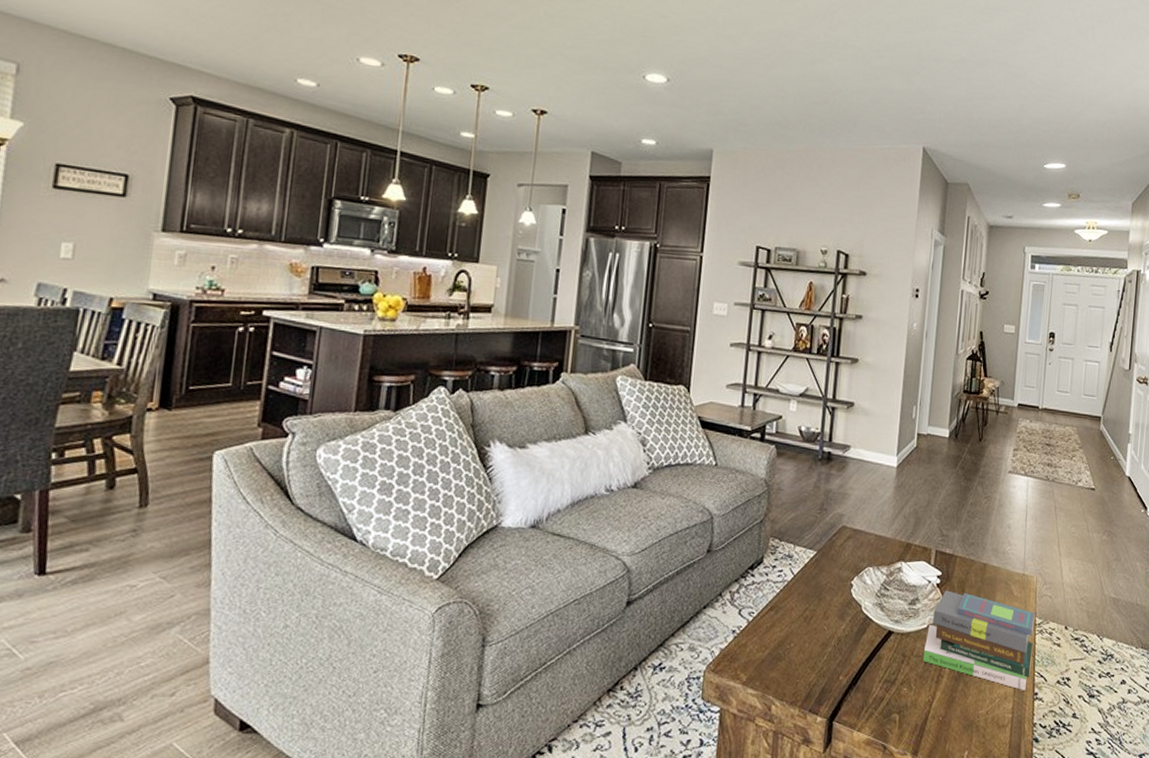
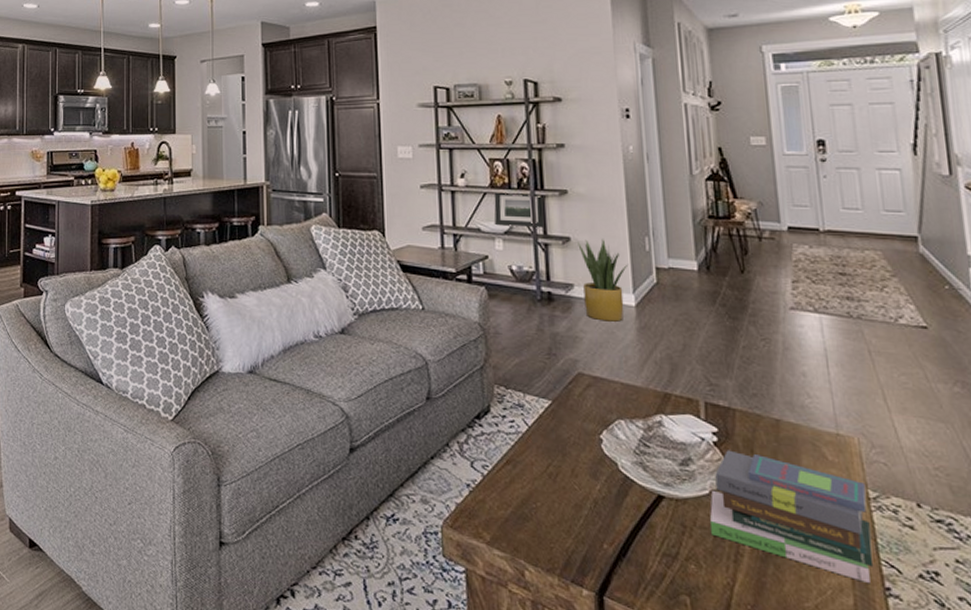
picture frame: none [793,357,838,392] -> present [494,193,545,228]
planter: none [856,405,897,481] -> present [578,238,629,322]

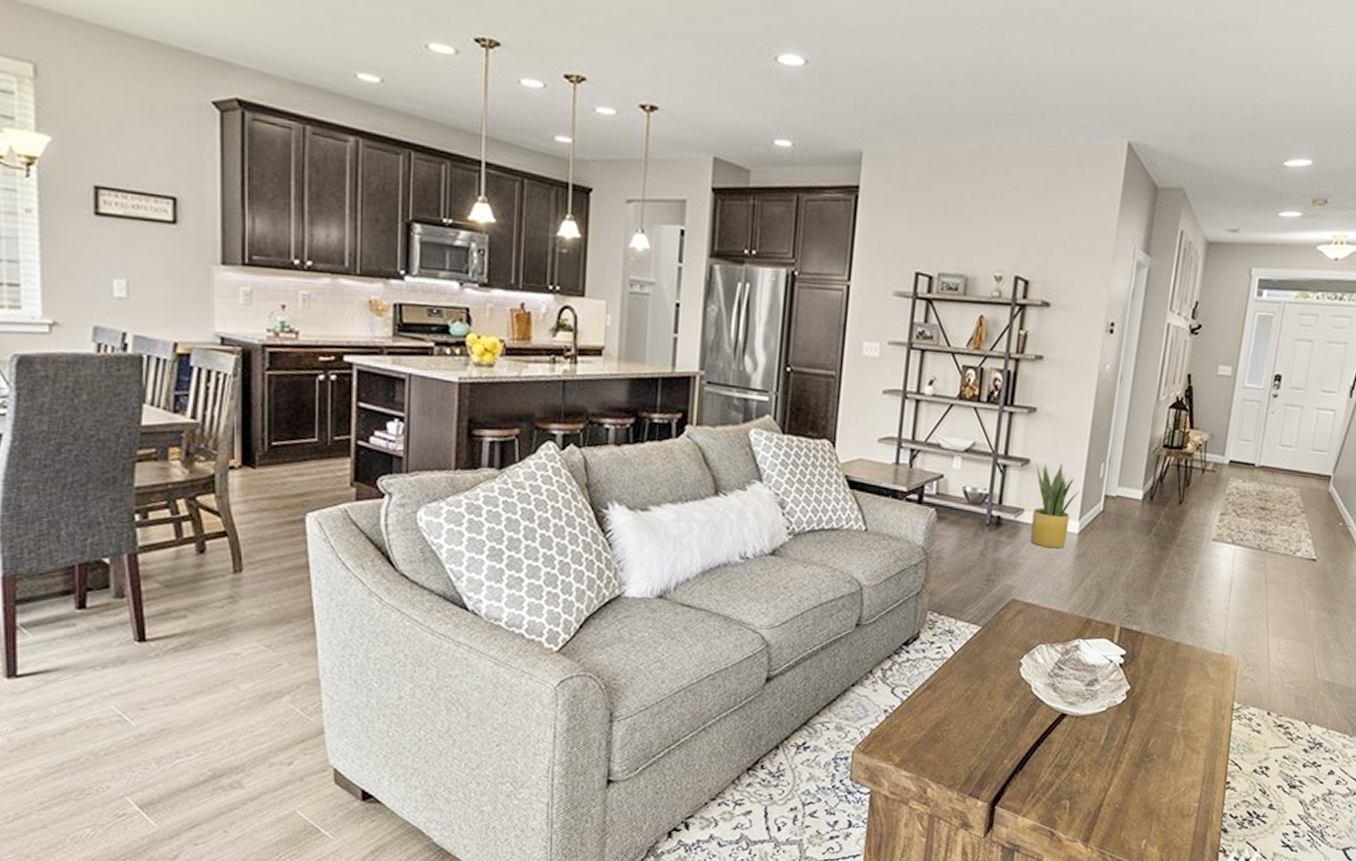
picture frame: present [494,193,545,228] -> none [957,406,1012,447]
books: present [709,450,874,584] -> none [1099,671,1234,780]

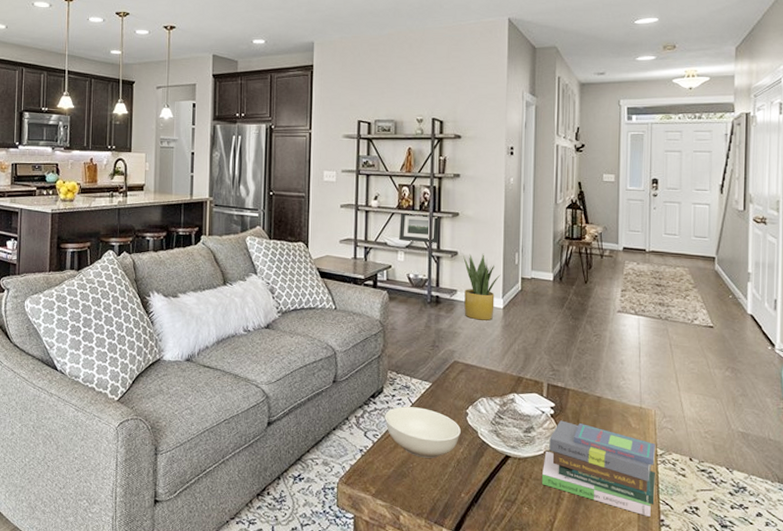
bowl: none [919,656,1011,719] -> present [385,406,461,458]
picture frame: none [957,406,1012,447] -> present [399,214,440,243]
books: none [1099,671,1234,780] -> present [541,420,656,518]

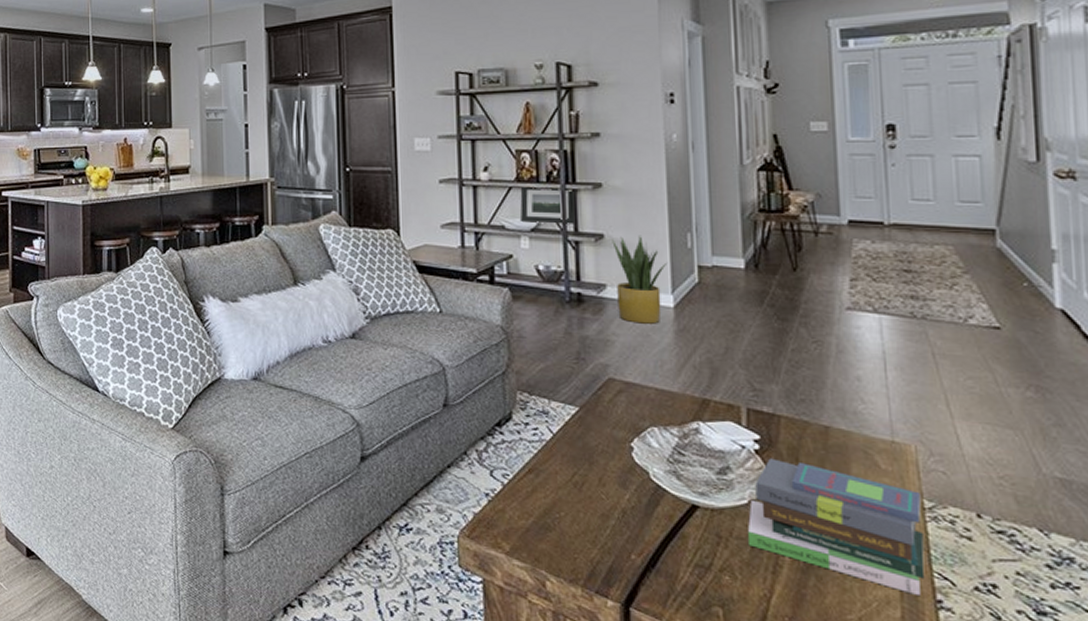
bowl: present [385,406,461,458] -> none [516,438,624,507]

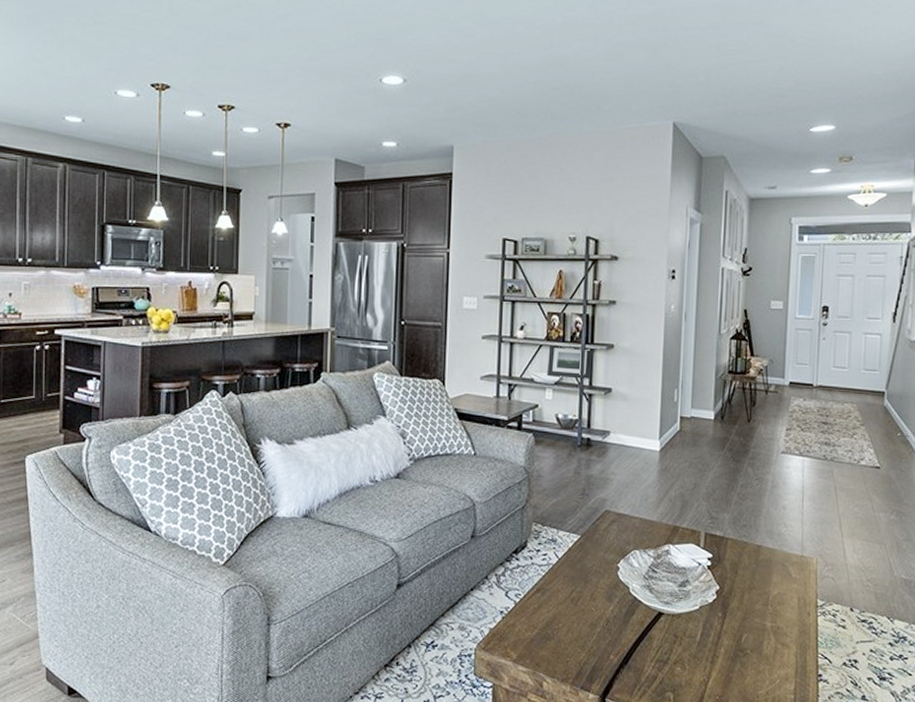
planter: present [612,235,668,324] -> none [617,390,658,465]
books: present [747,458,925,597] -> none [695,572,817,673]

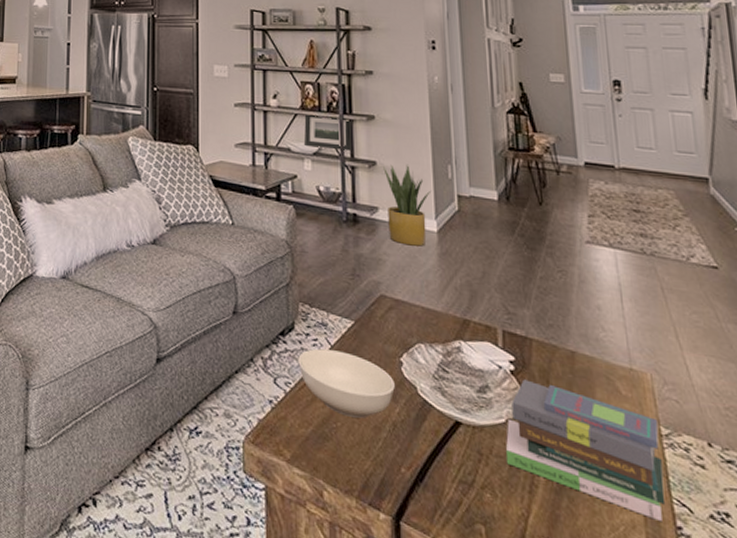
bowl: none [528,562,611,618] -> present [298,348,395,418]
planter: none [617,390,658,465] -> present [383,164,432,247]
books: none [695,572,817,673] -> present [505,379,666,523]

